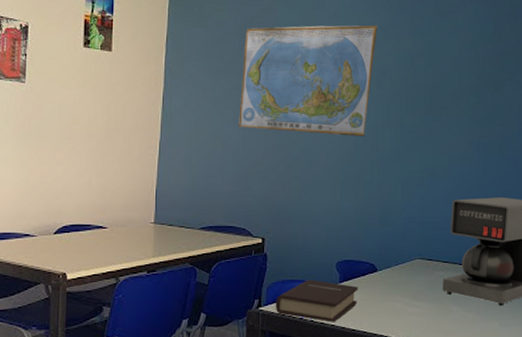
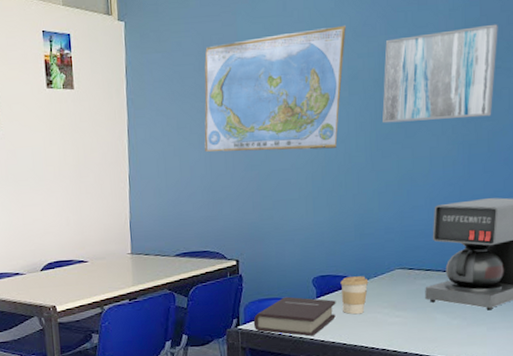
coffee cup: none [363,263,390,302] -> present [340,276,369,315]
wall art: none [408,41,509,122] -> present [382,24,498,124]

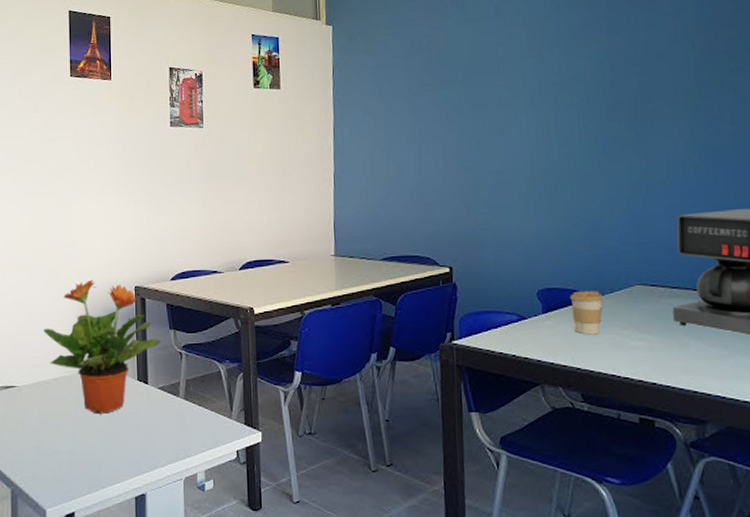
world map: present [204,25,346,152] -> none [413,27,564,153]
book: present [253,296,336,337] -> none [470,310,566,357]
wall art: present [382,24,498,124] -> none [607,25,737,126]

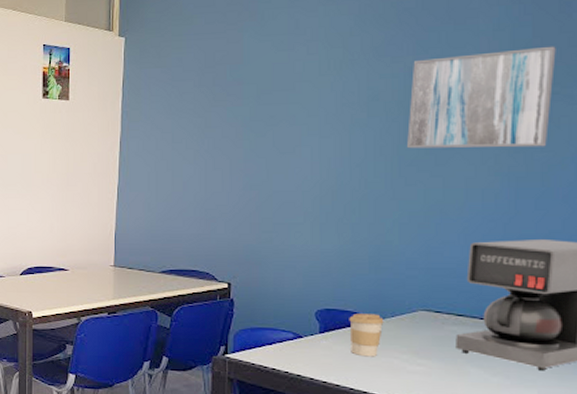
wall art: none [607,25,737,126] -> present [407,46,556,149]

